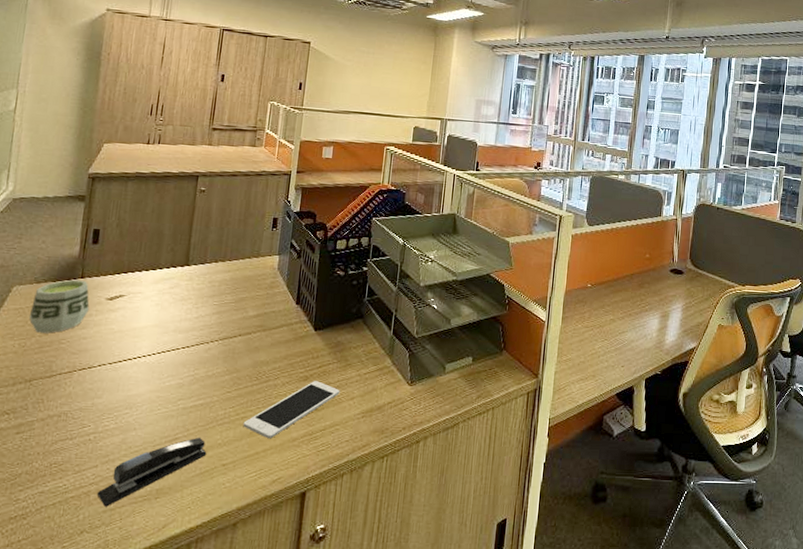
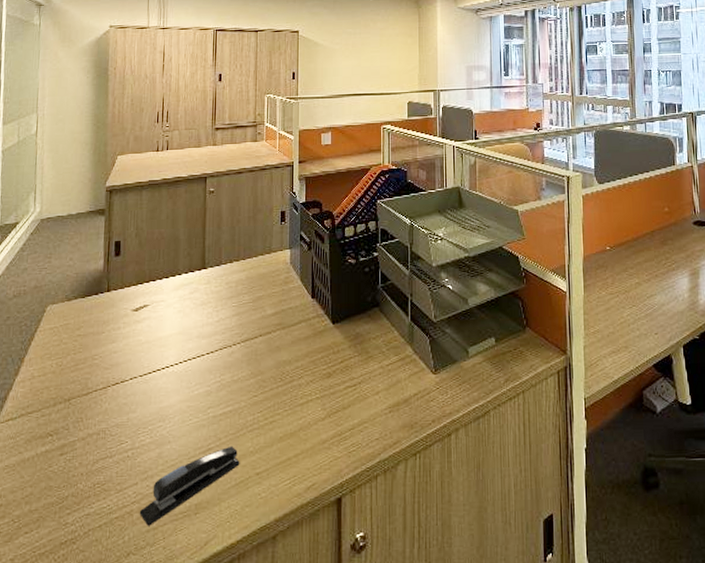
cup: present [29,279,90,333] -> none [63,293,117,351]
cell phone: present [243,381,340,439] -> none [272,377,364,443]

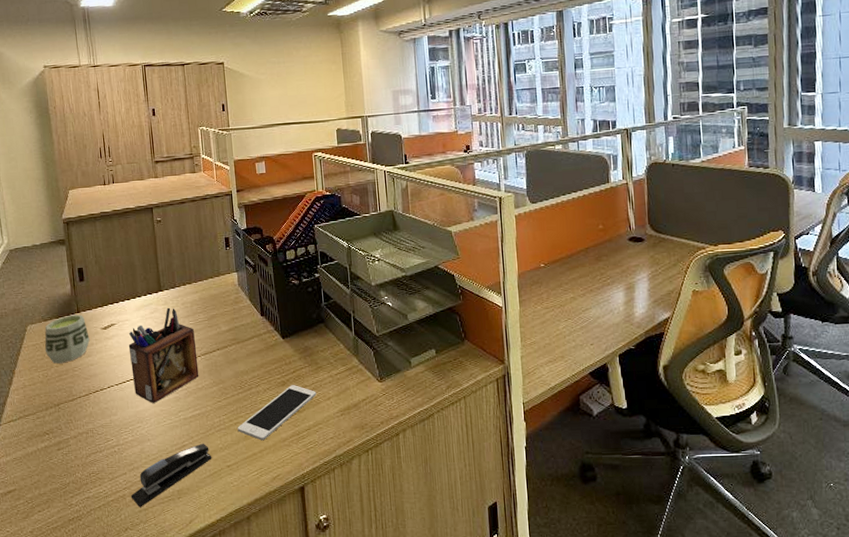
cup: none [63,293,117,351] -> present [44,314,90,364]
desk organizer: none [160,287,237,399] -> present [128,307,199,404]
cell phone: none [272,377,364,443] -> present [237,385,317,441]

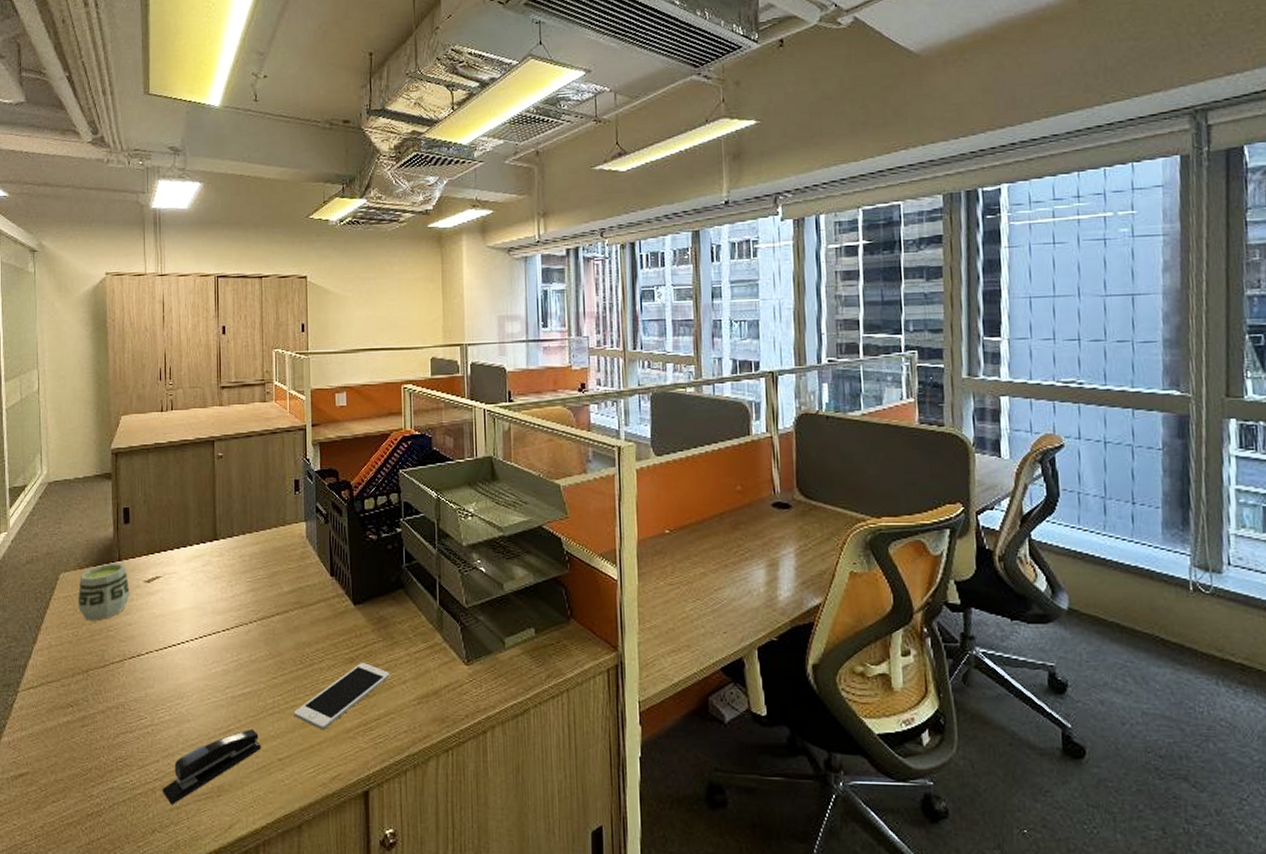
desk organizer: present [128,307,199,404] -> none [174,560,253,677]

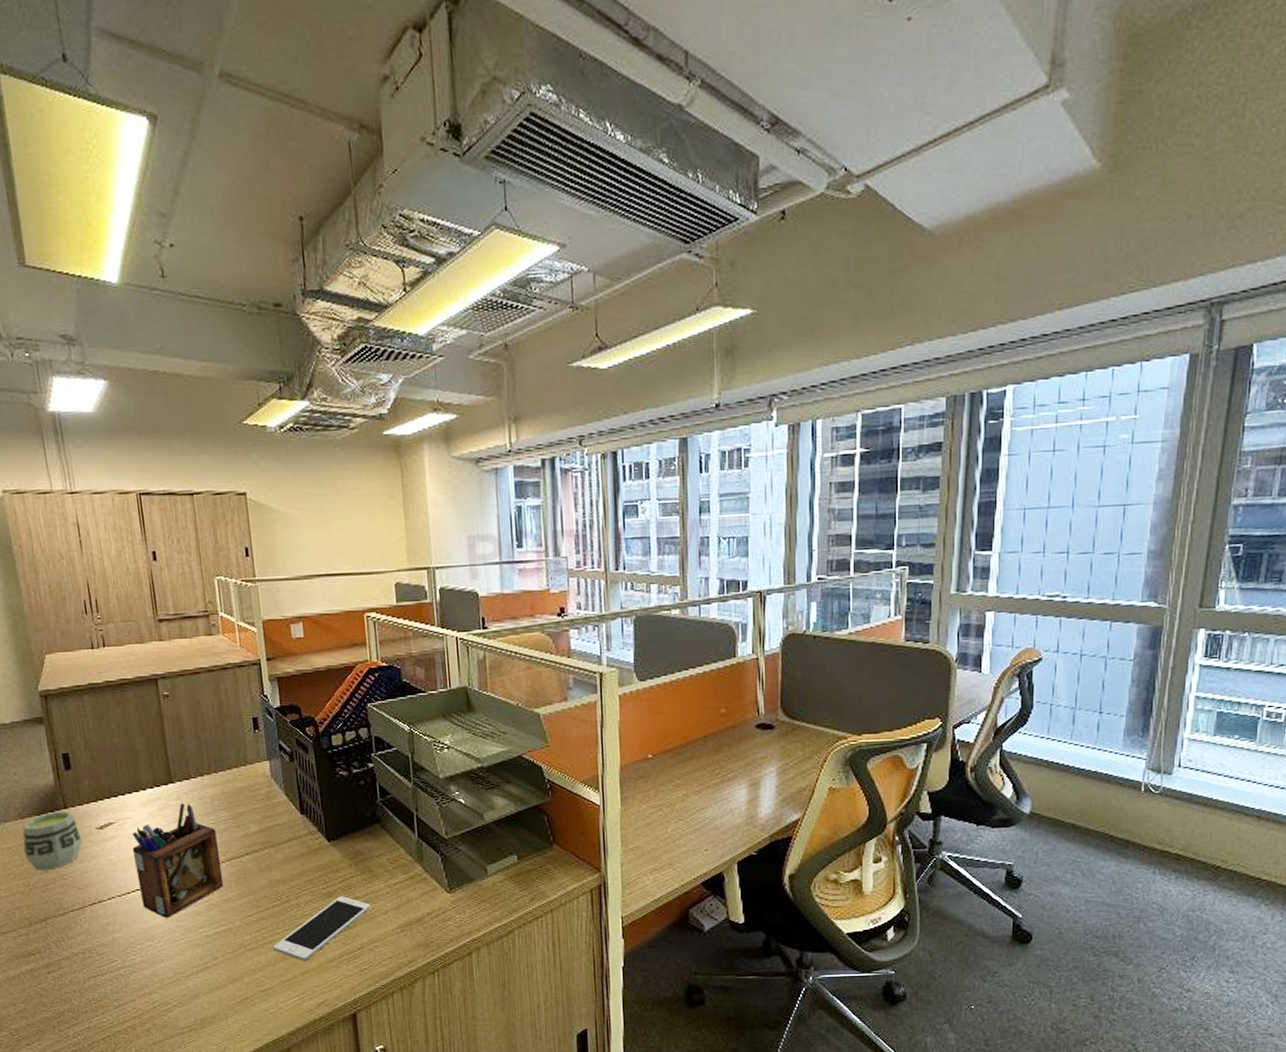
stapler: present [162,728,261,805] -> none [142,964,243,1039]
desk organizer: none [174,560,253,677] -> present [132,803,224,919]

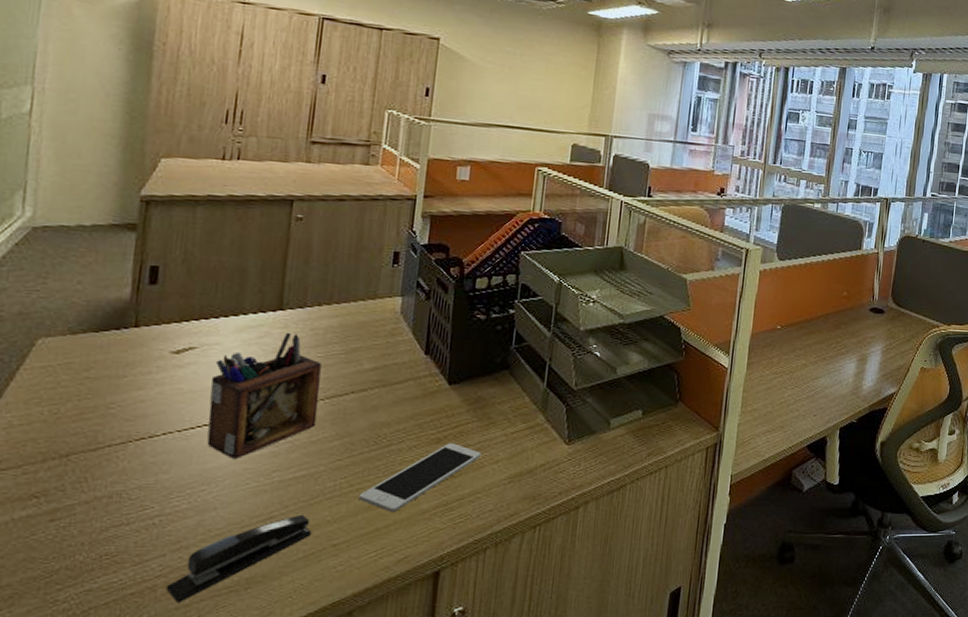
cup: present [22,810,82,870] -> none [62,329,148,396]
stapler: none [142,964,243,1039] -> present [165,514,312,603]

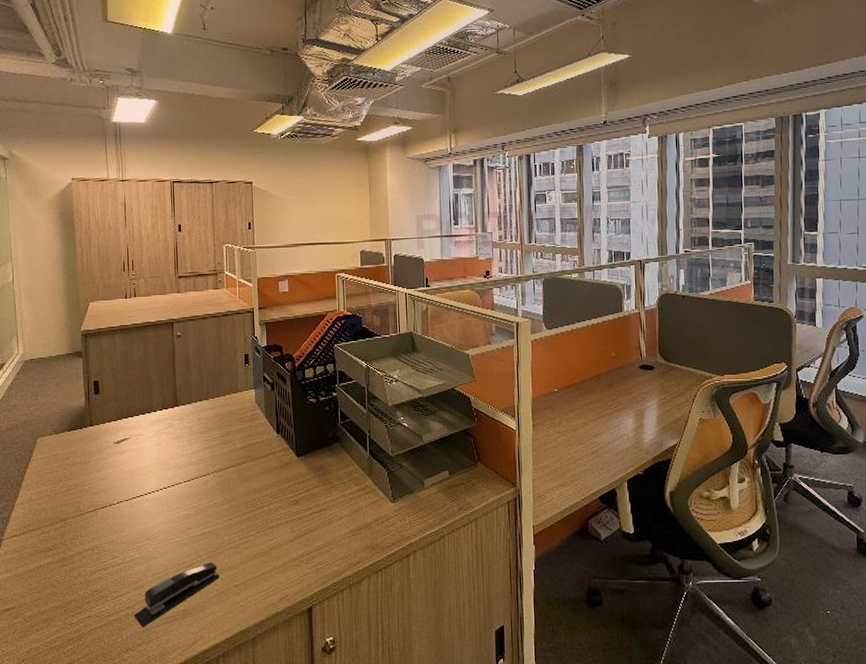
desk organizer: present [207,332,322,460] -> none [140,423,211,521]
cell phone: present [358,443,482,513] -> none [247,504,329,560]

